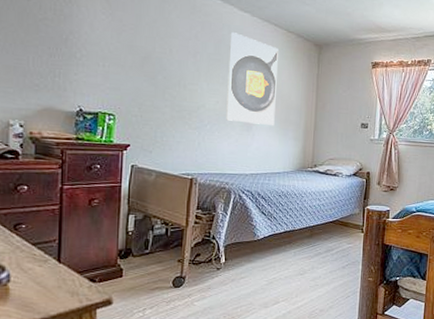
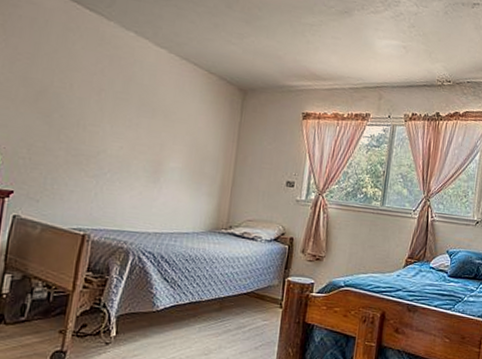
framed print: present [226,32,278,125] -> none [130,69,197,178]

